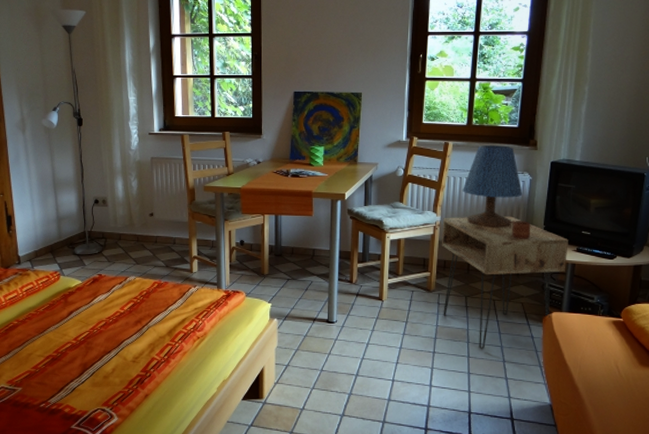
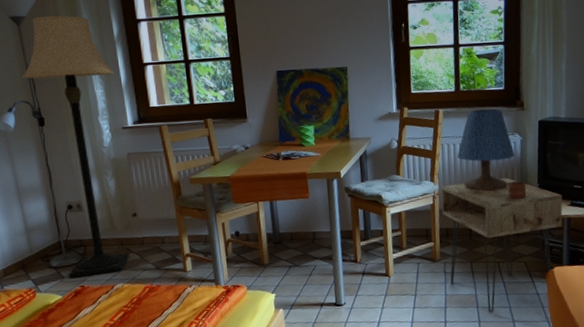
lamp: none [67,27,147,266] -> present [21,15,130,277]

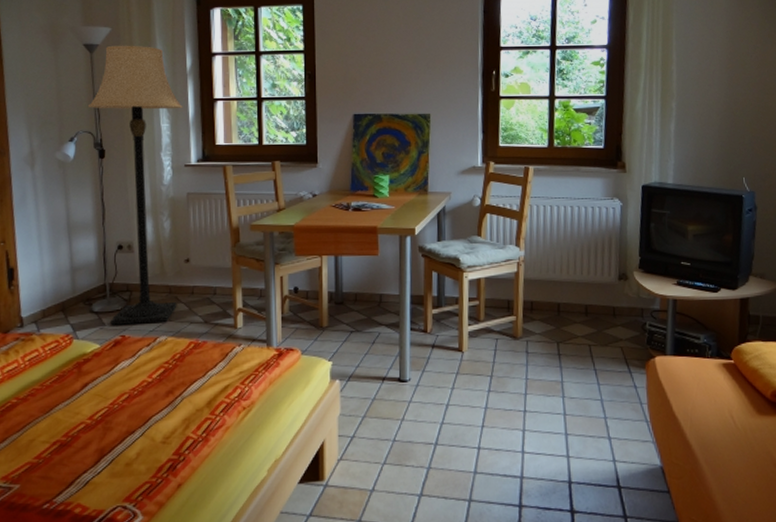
nightstand: present [441,178,563,313] -> none [526,248,668,405]
table lamp: present [457,108,515,192] -> none [547,169,614,262]
mug: present [506,181,527,200] -> none [602,252,626,274]

